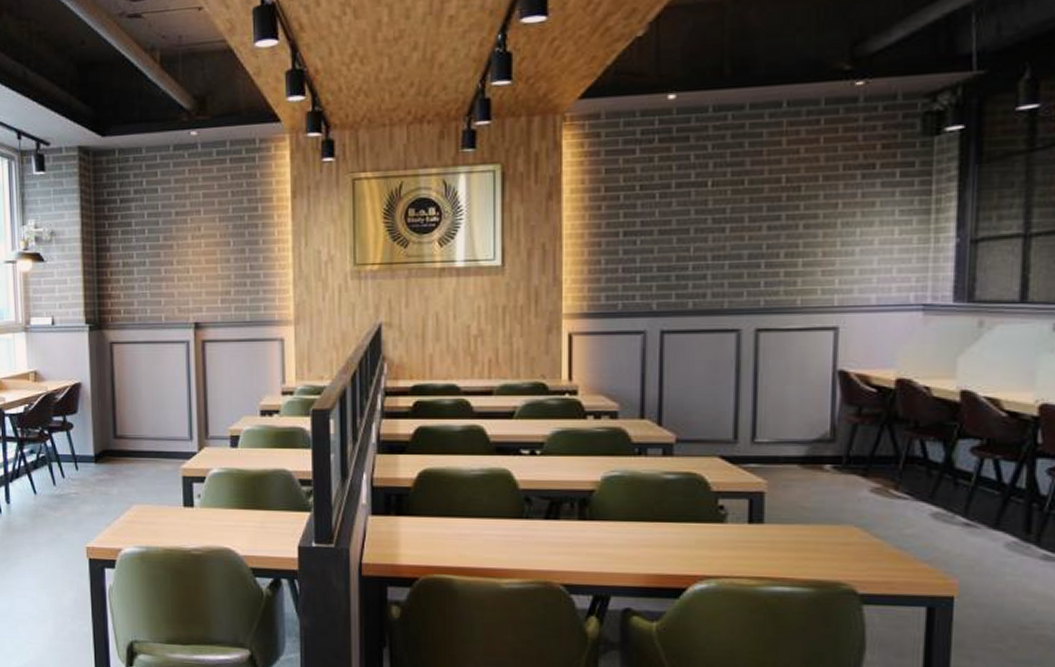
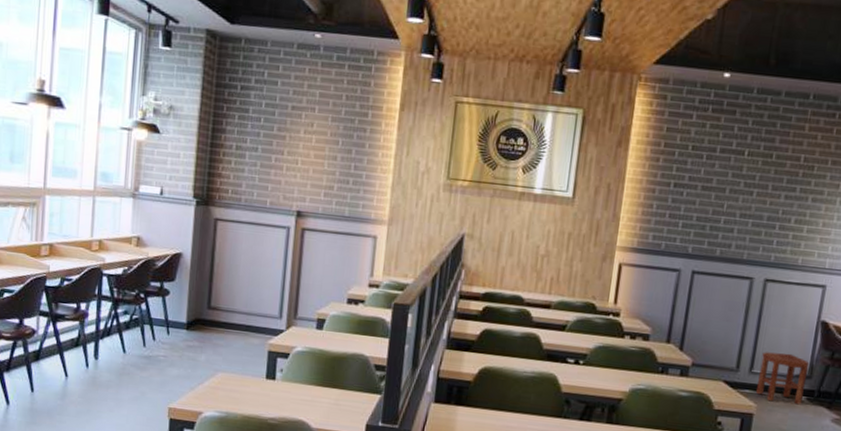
stool: none [763,414,830,476] -> present [755,352,810,405]

